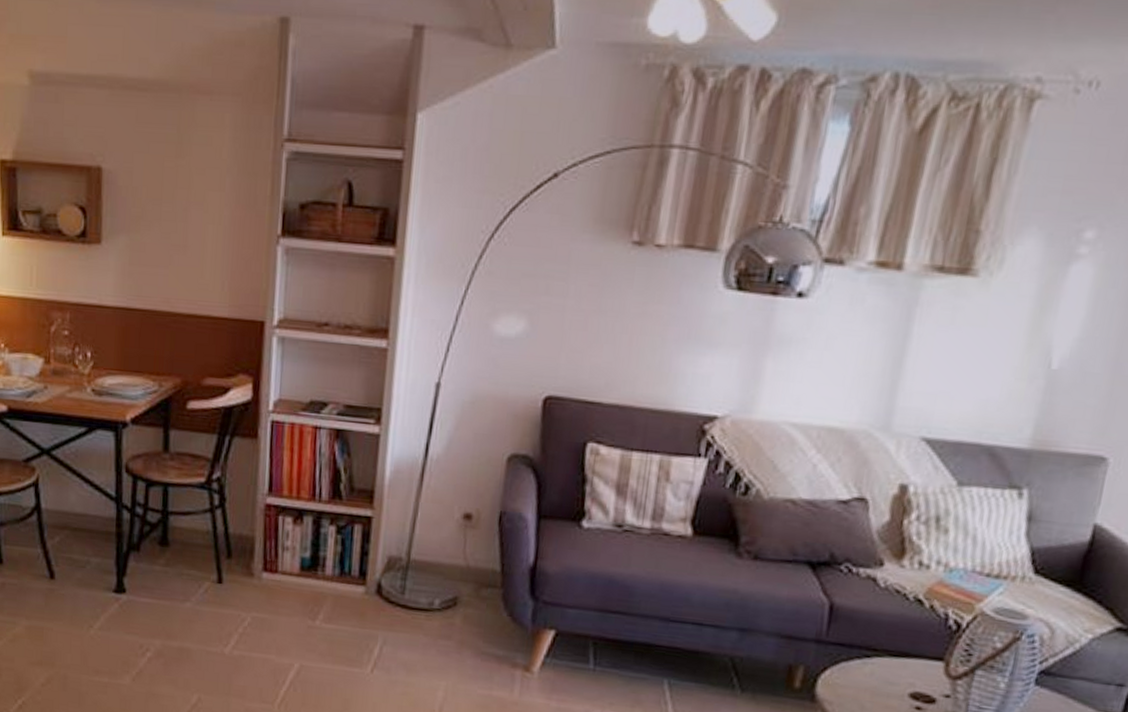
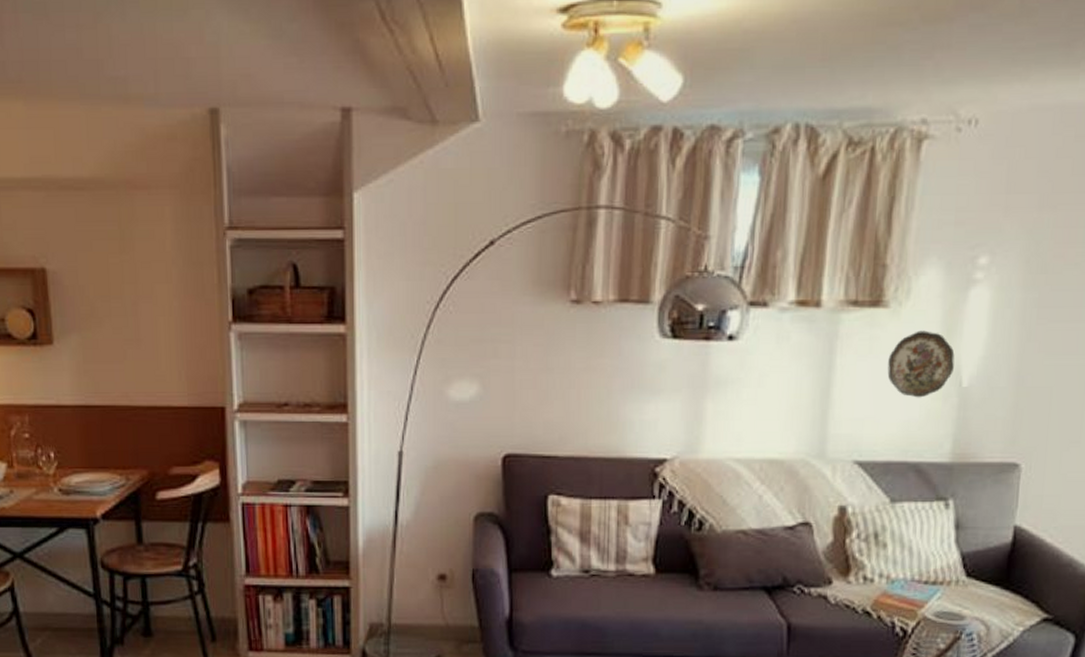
decorative plate: none [968,304,1047,377] -> present [887,330,955,398]

